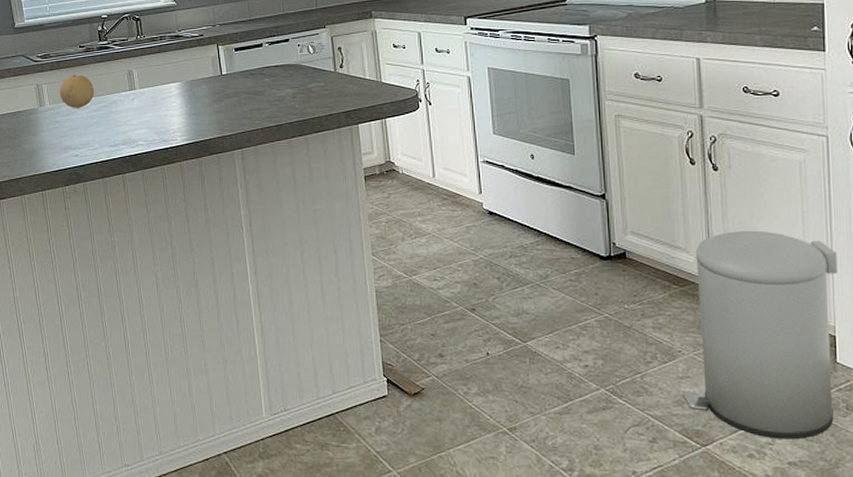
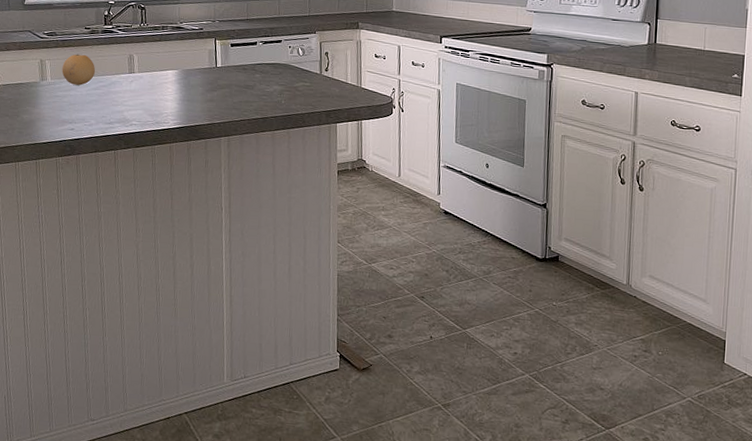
pedal bin: present [682,230,838,440] -> none [593,244,734,427]

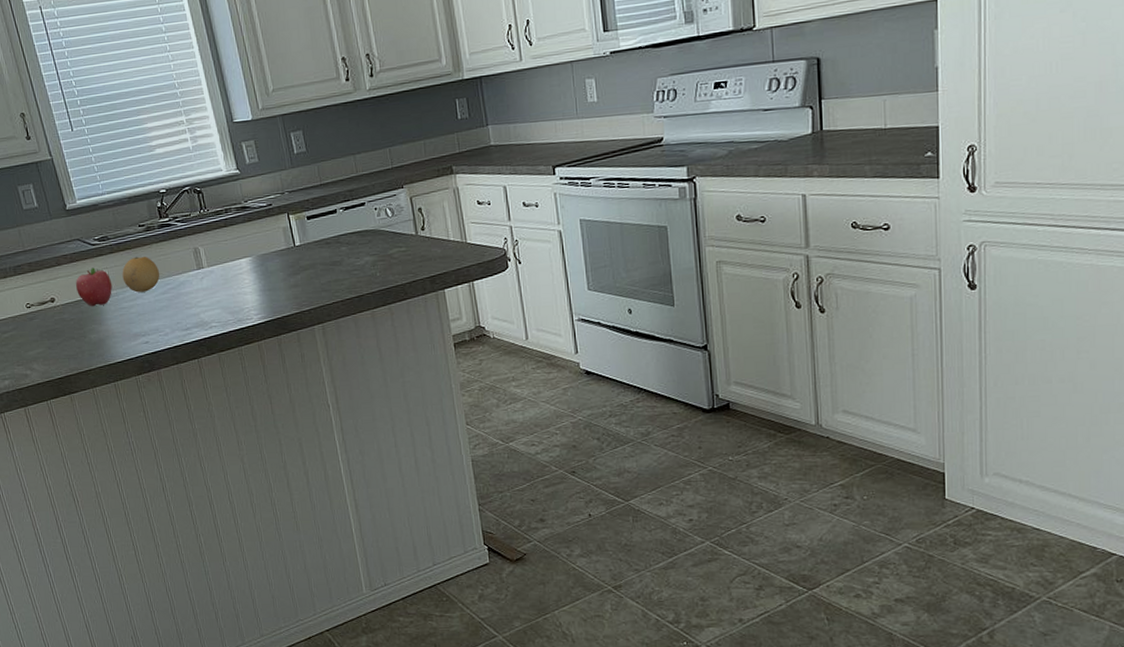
fruit: none [19,57,52,91] -> present [76,267,113,307]

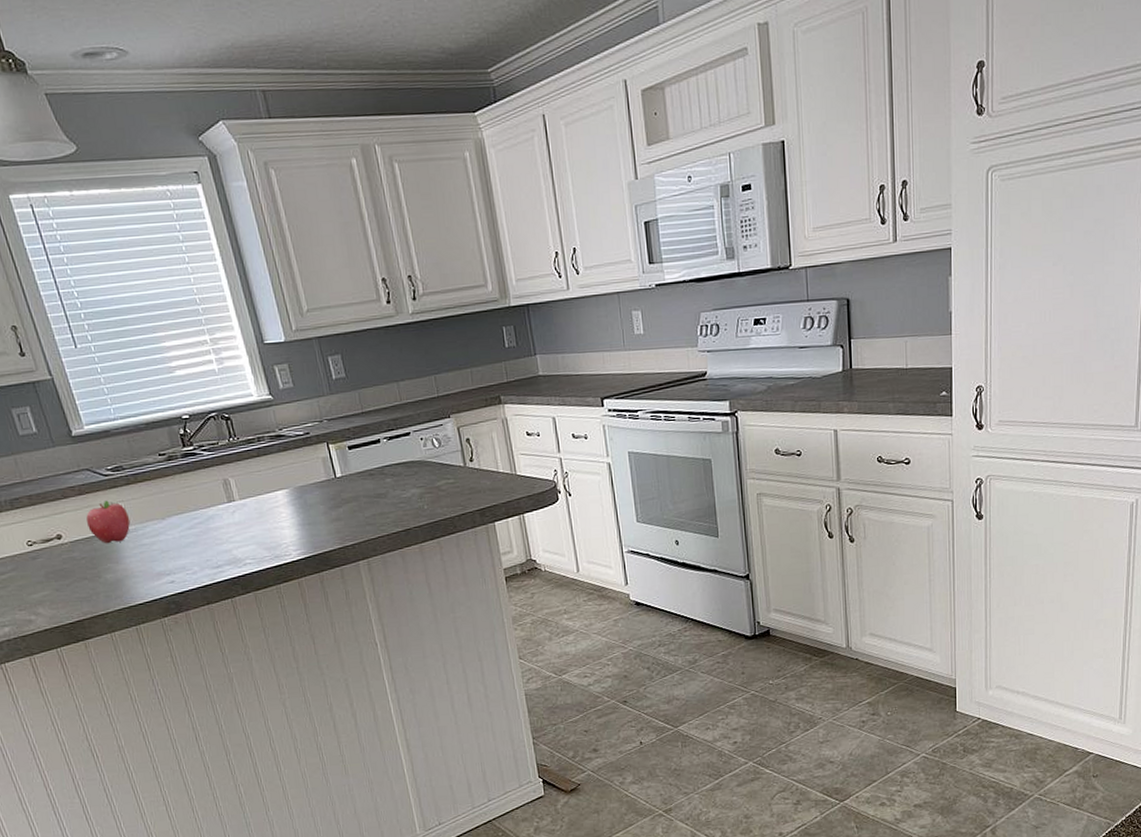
fruit: present [122,256,160,293] -> none [141,487,186,528]

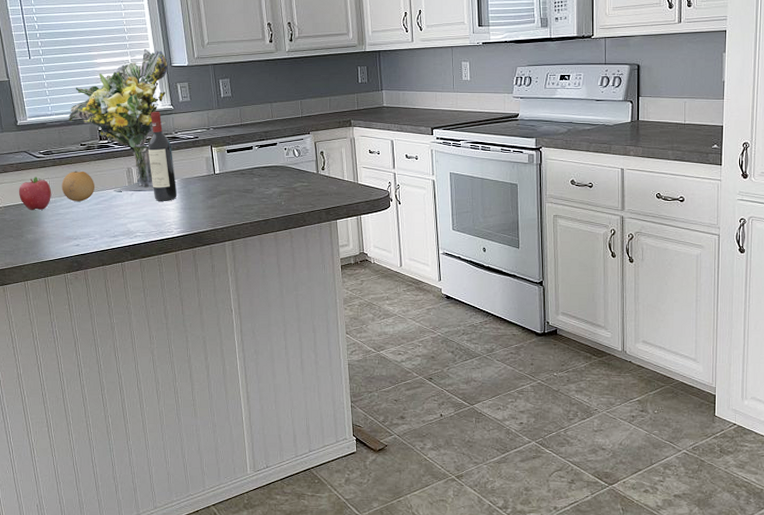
bouquet: none [138,323,267,510] -> present [69,48,168,191]
fruit: none [141,487,186,528] -> present [61,171,95,202]
wine bottle: none [244,403,292,518] -> present [148,111,178,201]

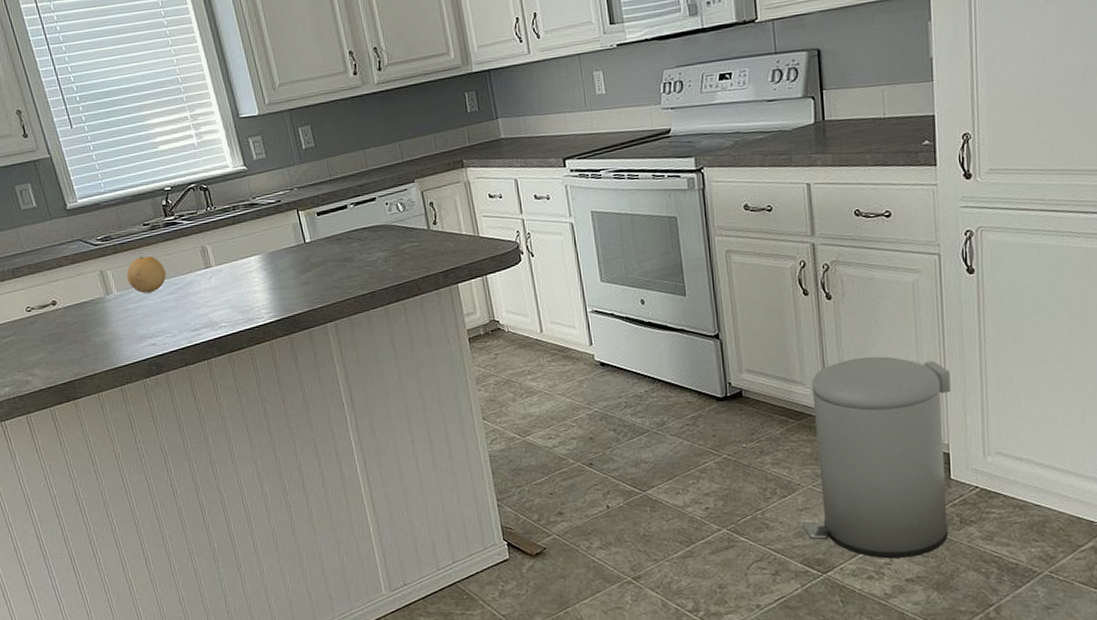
fruit: present [19,177,52,211] -> none [78,268,118,309]
bouquet: present [69,48,168,191] -> none [125,99,241,276]
wine bottle: present [148,111,178,201] -> none [221,174,264,283]
pedal bin: none [596,311,720,477] -> present [802,356,951,559]

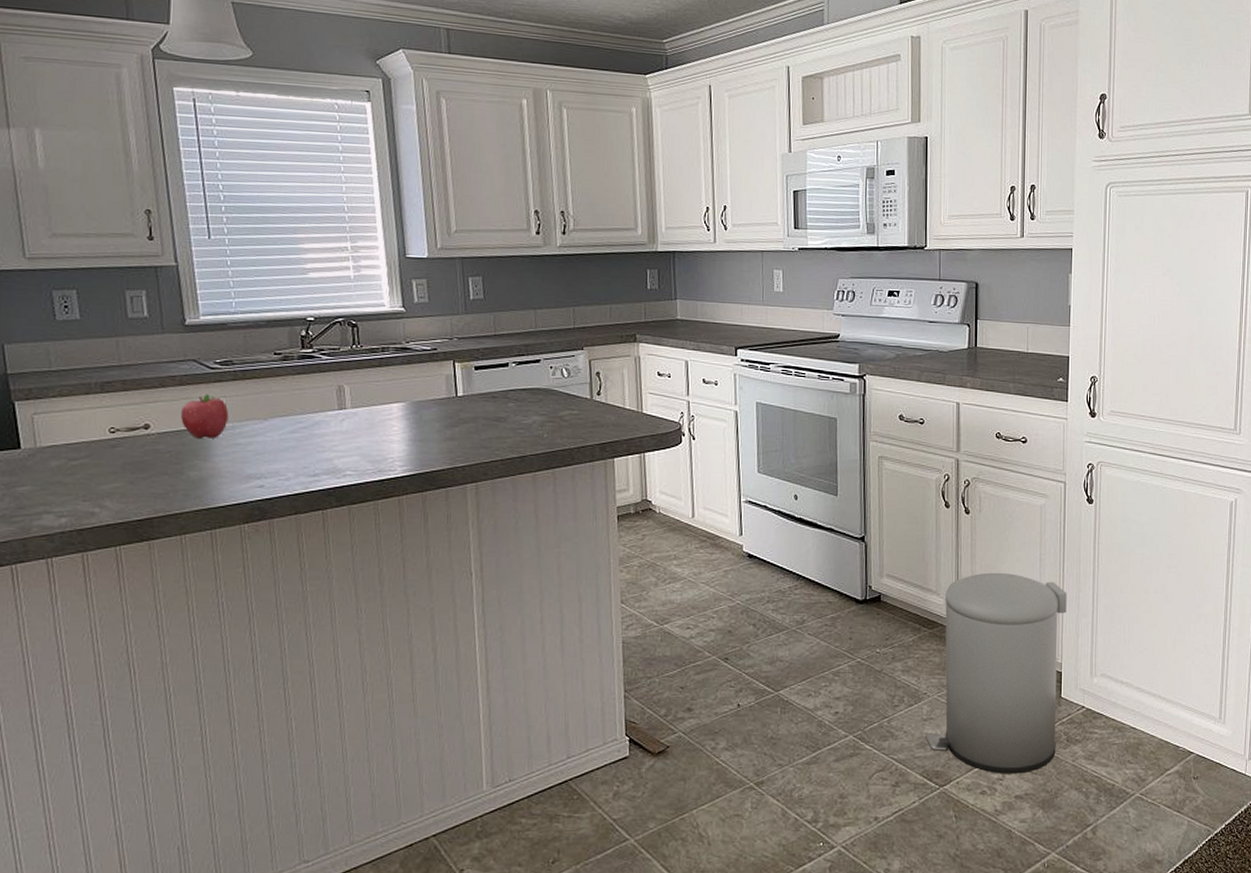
fruit: none [78,268,118,309] -> present [181,394,229,440]
fruit: present [126,255,167,294] -> none [243,387,292,429]

